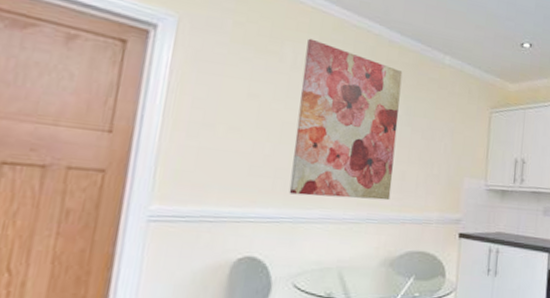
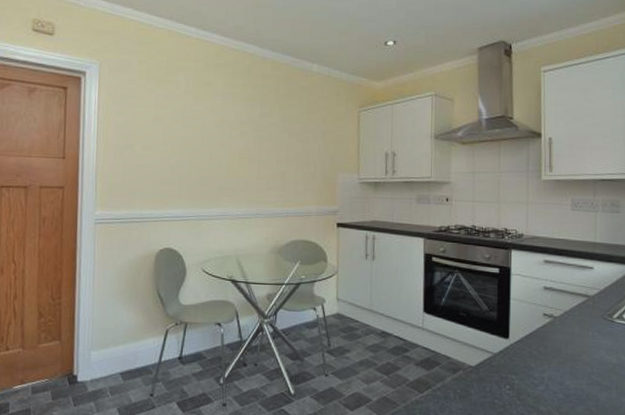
wall art: present [288,38,403,201] -> none [192,66,276,198]

